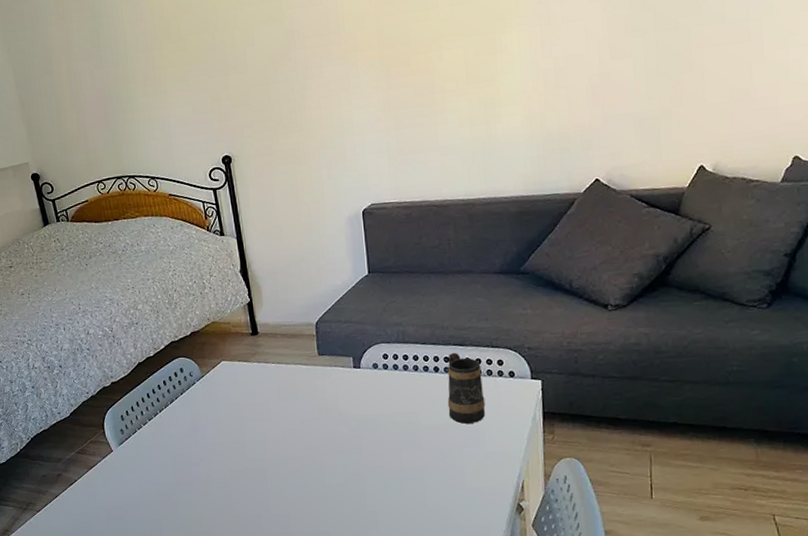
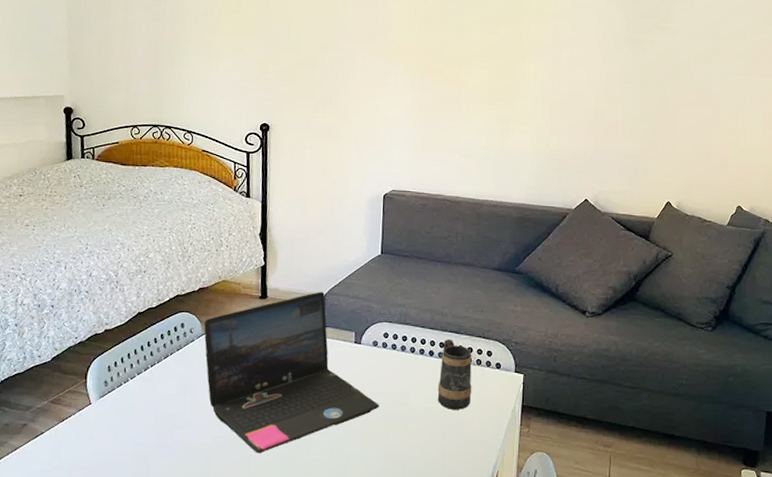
laptop: none [202,321,388,483] -> present [204,292,379,454]

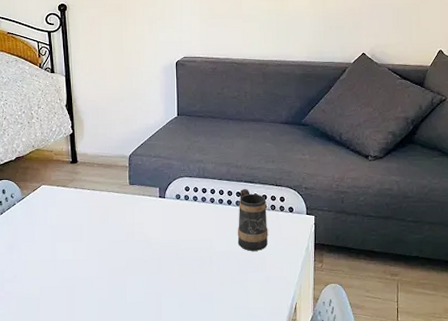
laptop: present [204,292,379,454] -> none [23,154,186,300]

